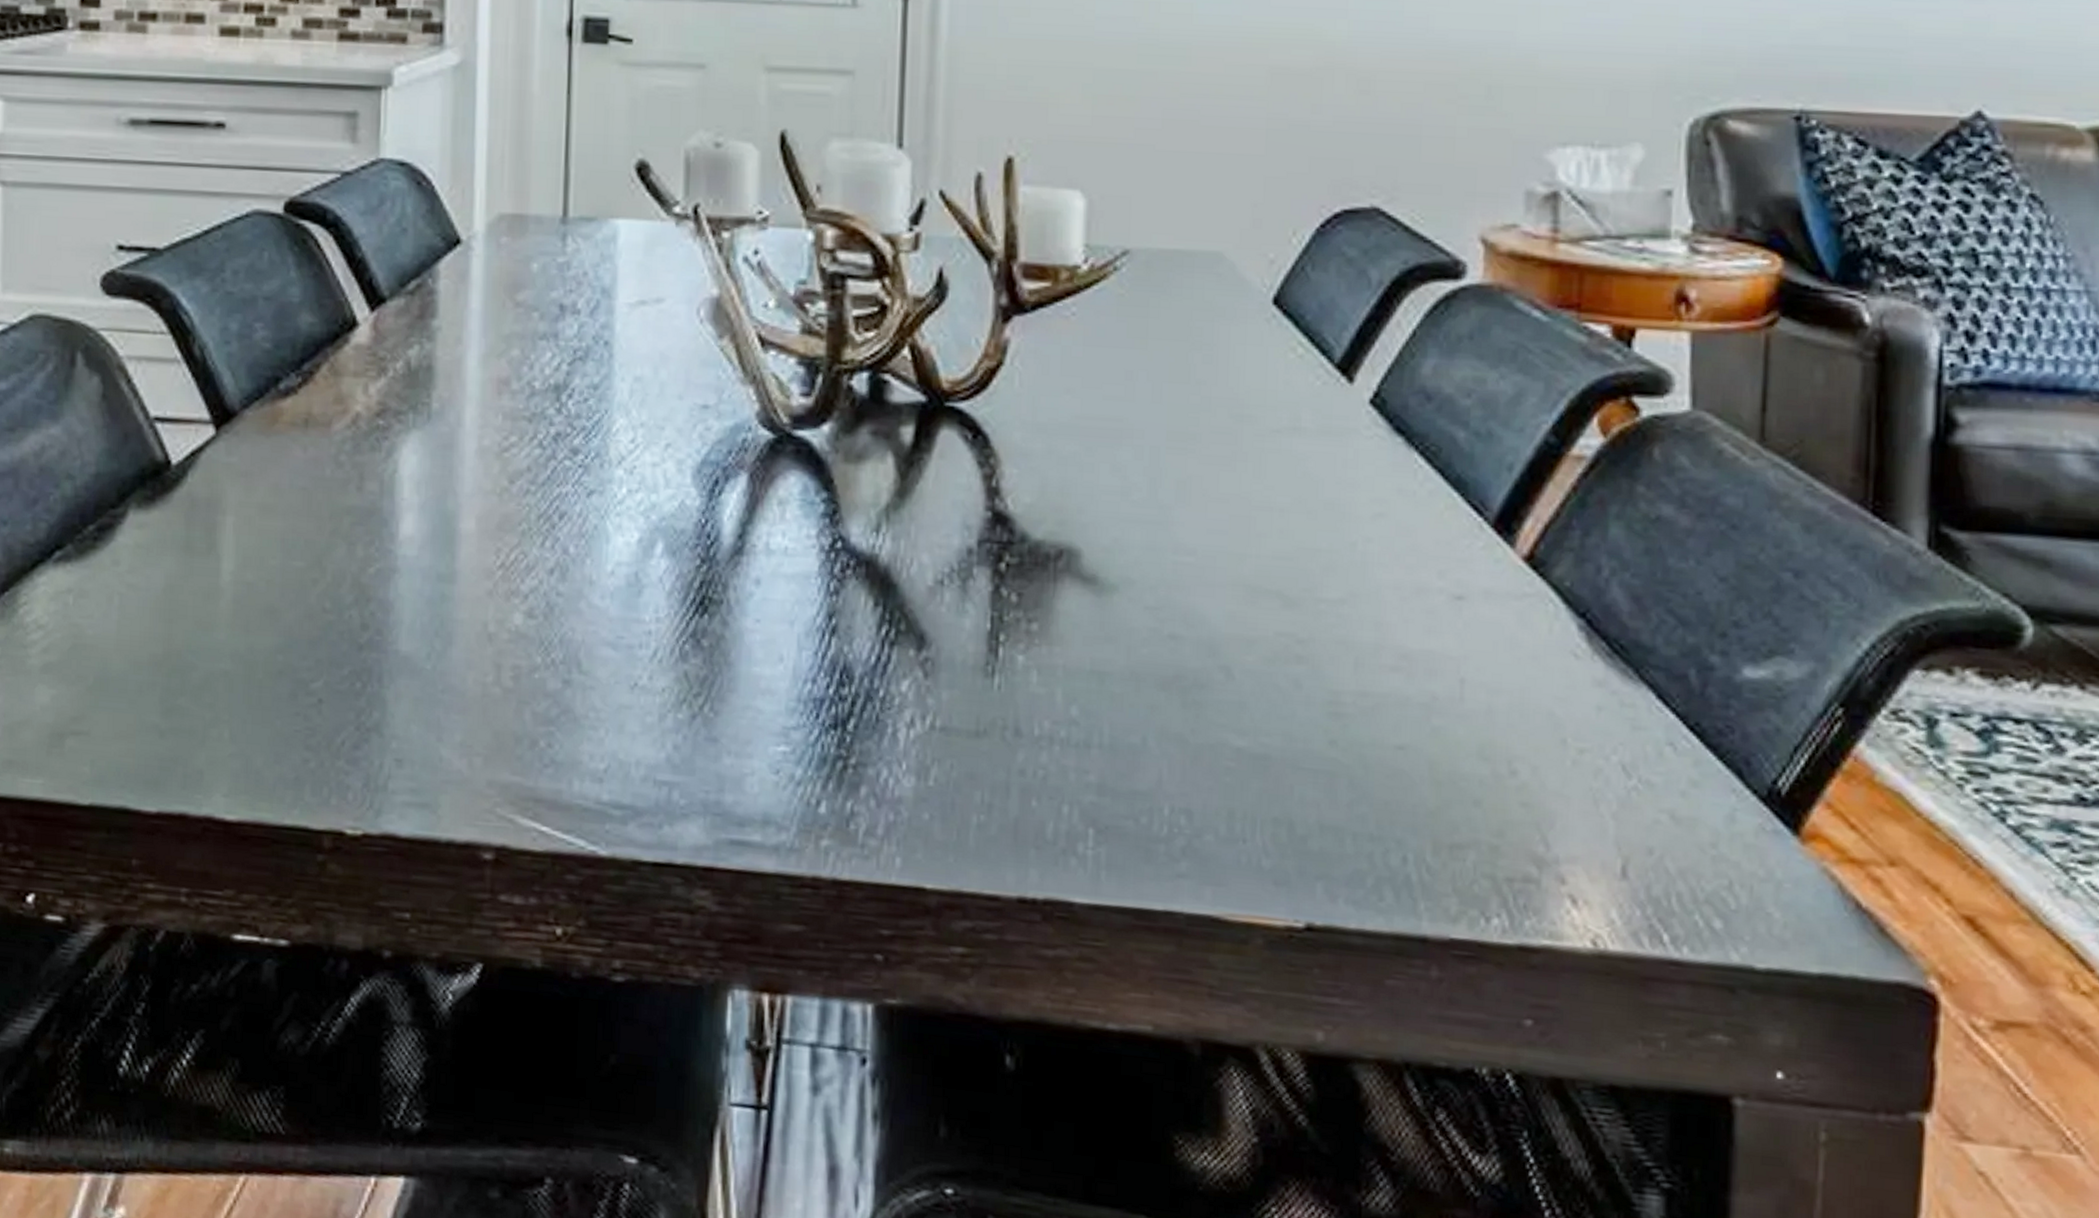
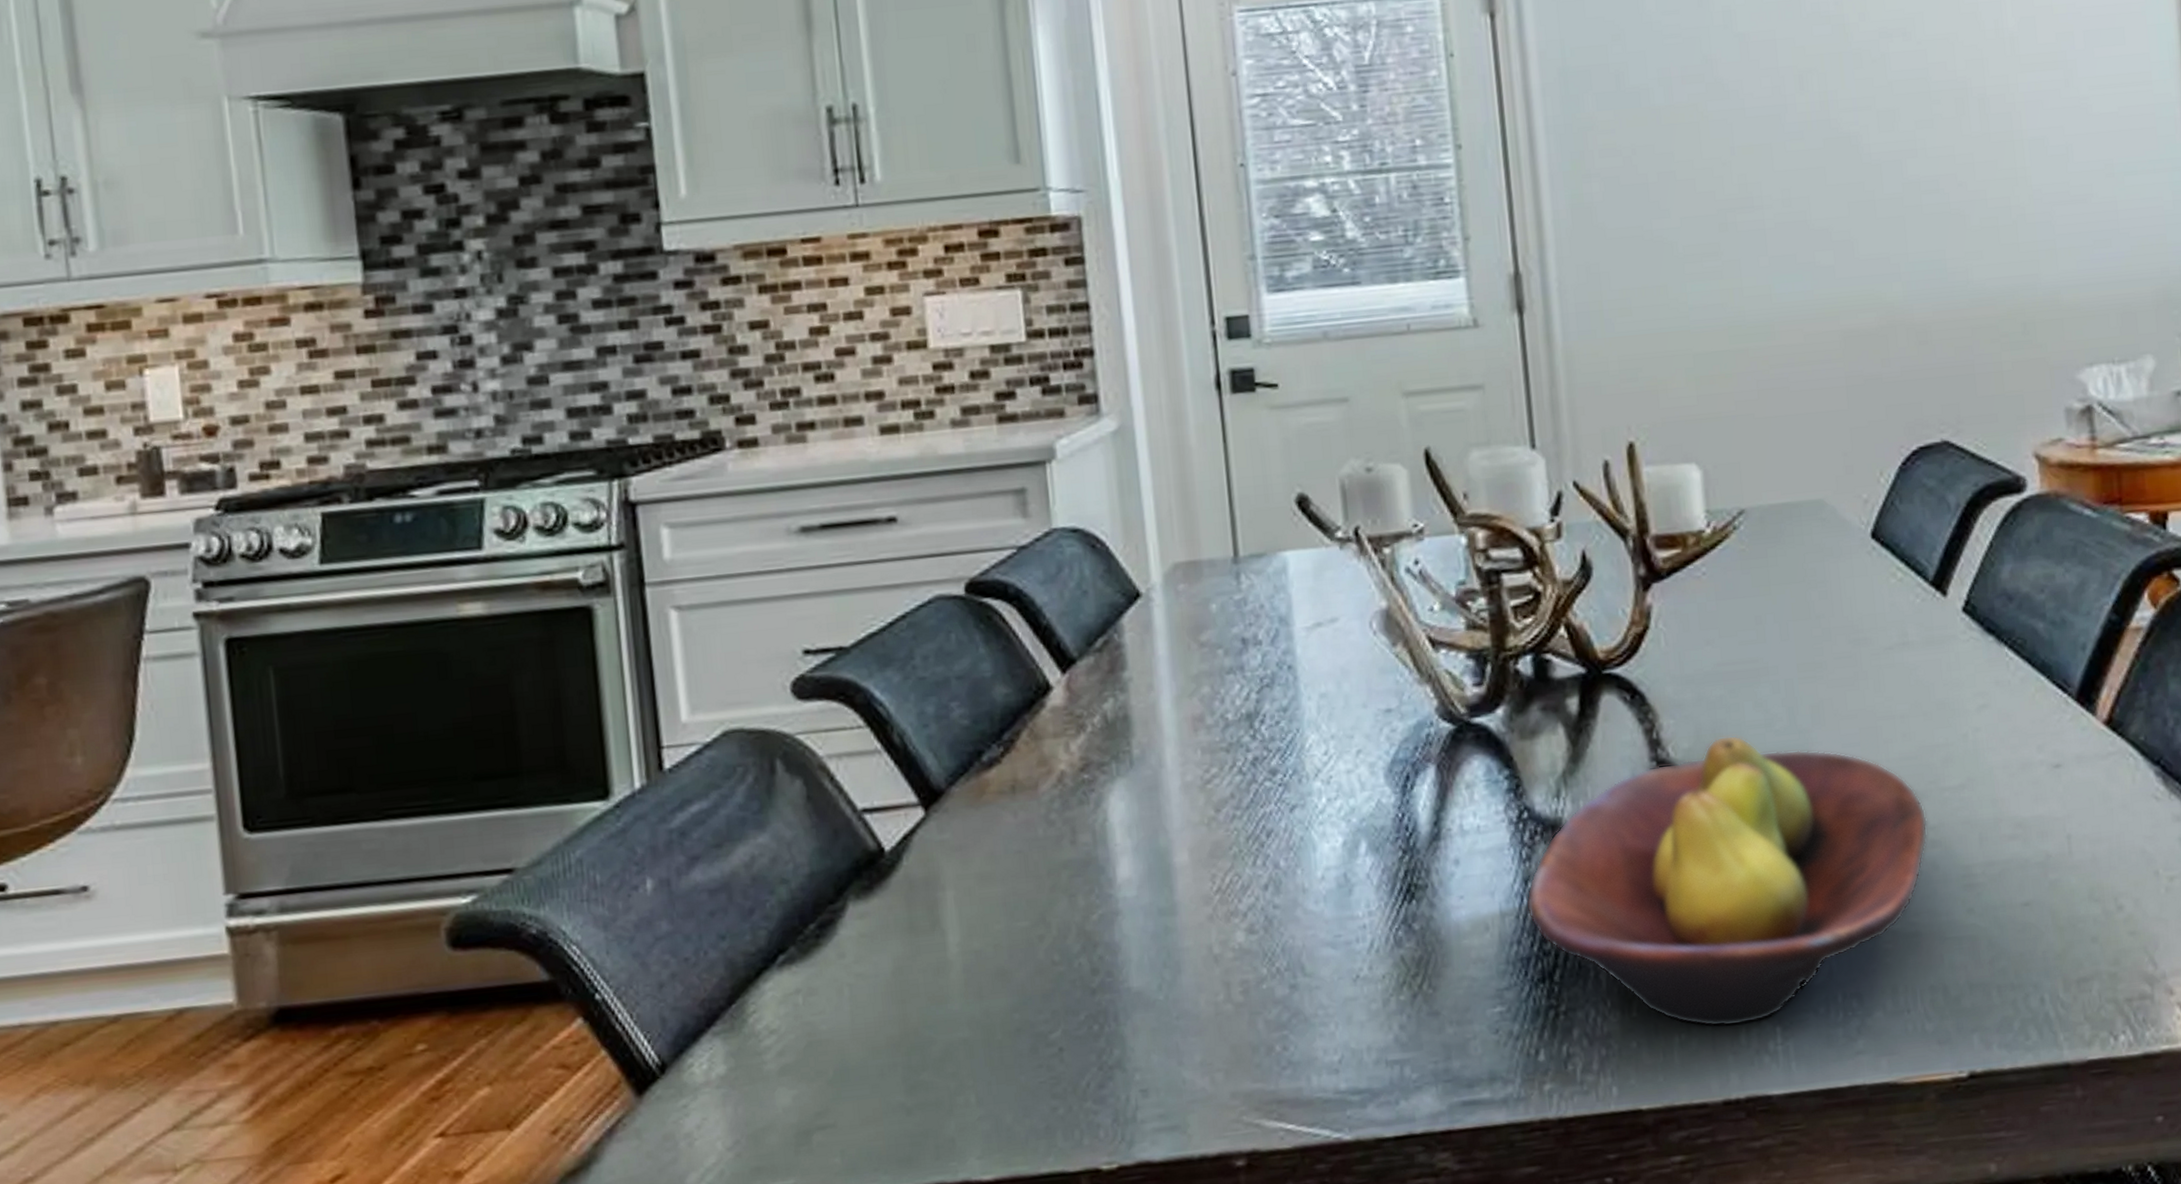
fruit bowl: none [826,496,1296,819] -> present [1525,735,1928,1027]

